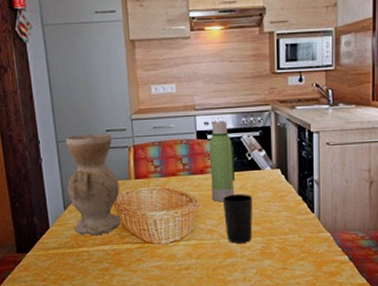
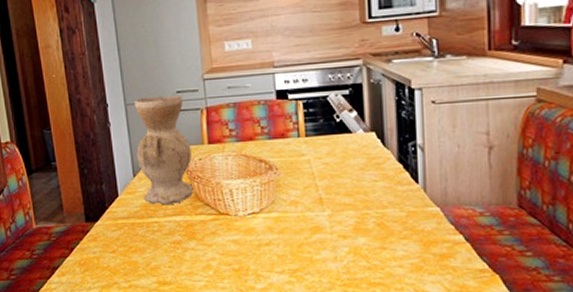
water bottle: present [209,122,235,202] -> none [290,79,322,169]
cup: present [222,194,253,243] -> none [307,161,344,217]

